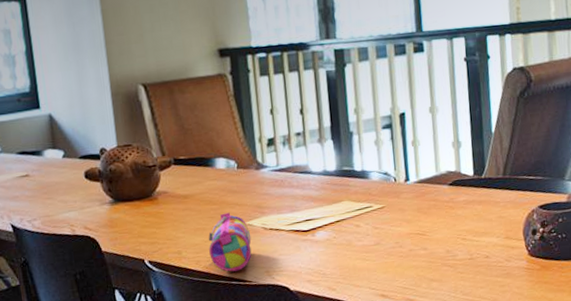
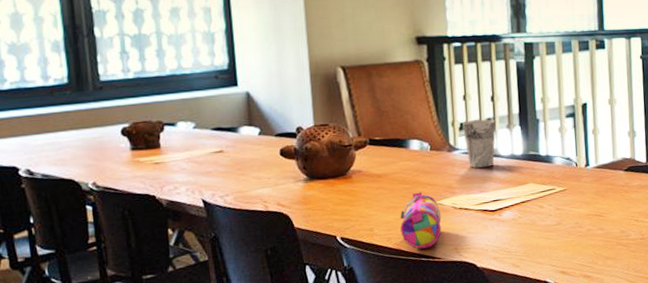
cup: none [270,133,306,186] -> present [462,119,496,168]

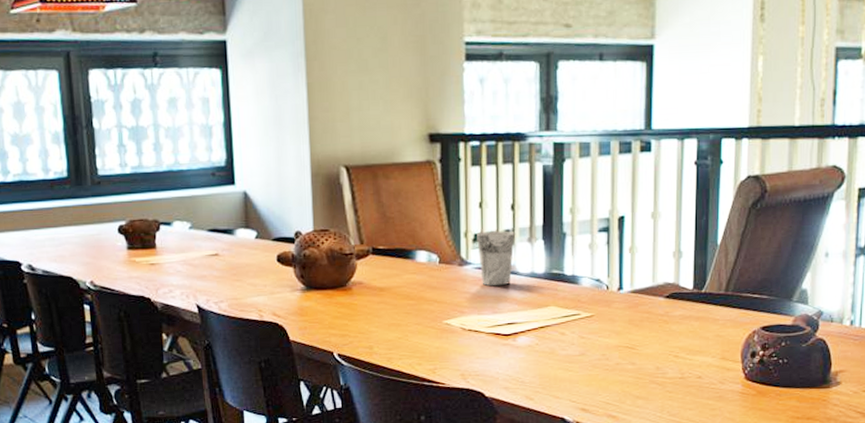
pencil case: present [400,192,442,249] -> none [402,309,448,372]

